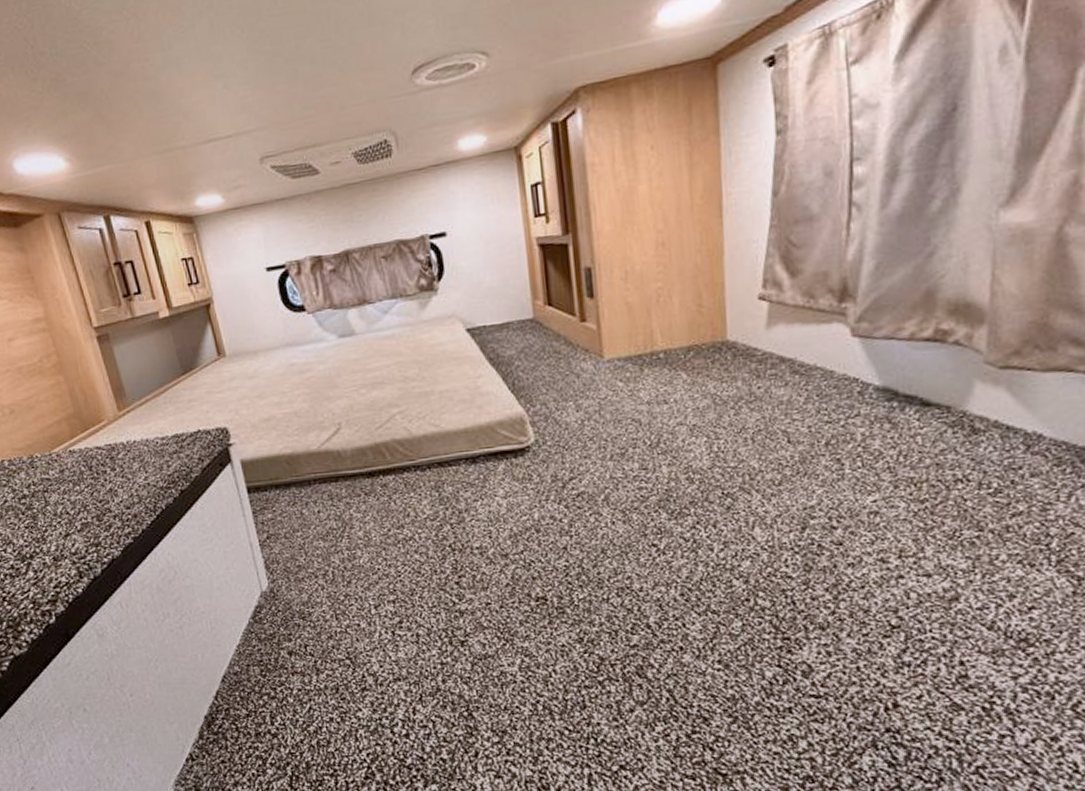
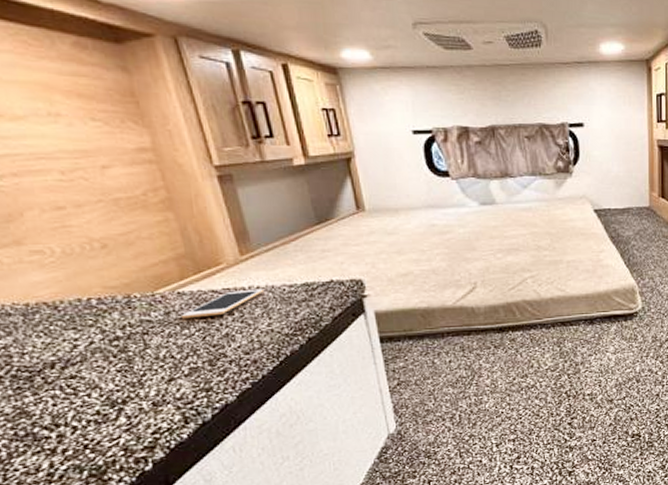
cell phone: none [72,443,140,476] -> present [180,289,265,319]

